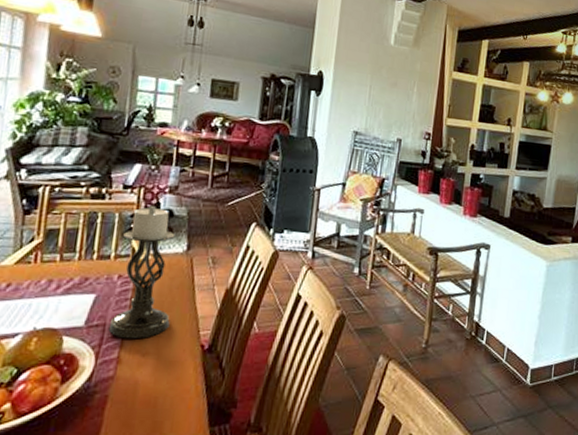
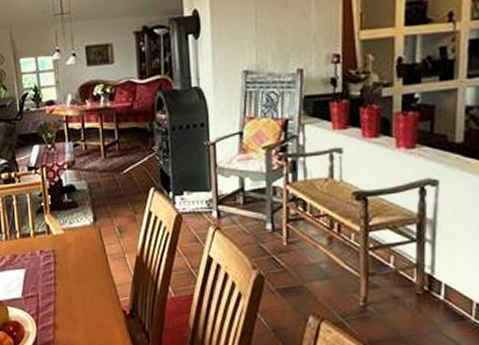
candle holder: present [108,205,175,339] -> none [37,182,92,307]

